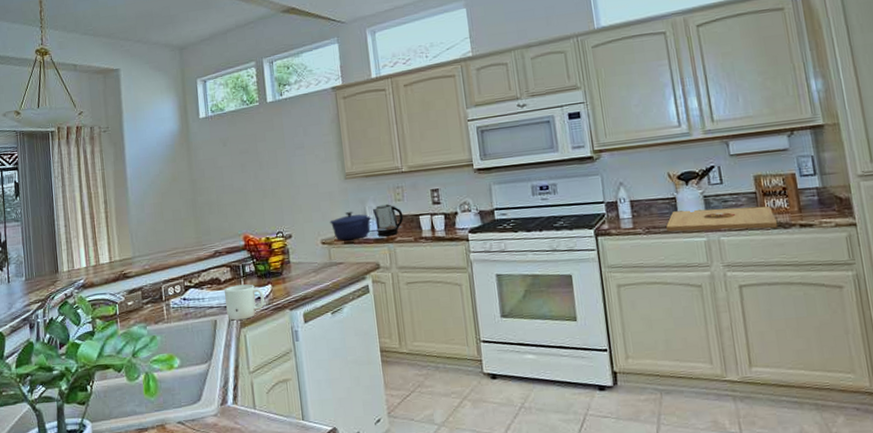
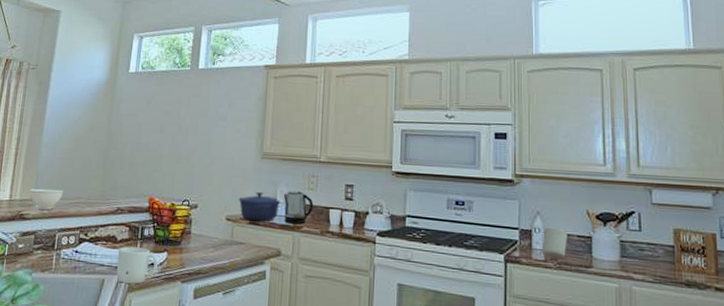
bowl: none [126,243,161,267] -> present [28,188,64,211]
canister: none [625,193,661,226] -> present [539,226,577,260]
platter: present [666,206,778,232] -> none [579,251,693,287]

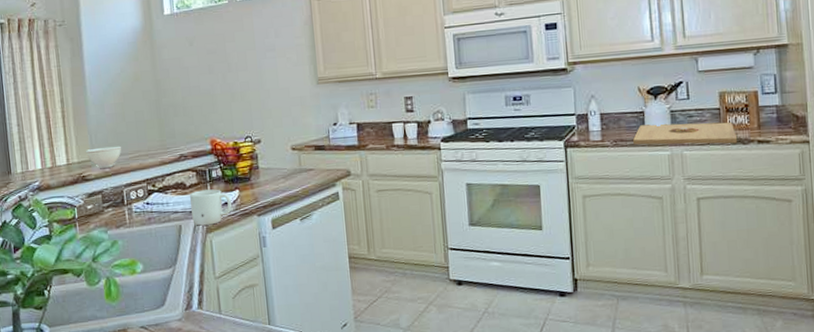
cooking pot: present [238,191,280,222] -> none [300,116,343,147]
kettle: present [283,191,314,224] -> none [344,111,376,144]
canister: present [539,226,577,260] -> none [595,106,630,138]
platter: none [579,251,693,287] -> present [633,122,738,145]

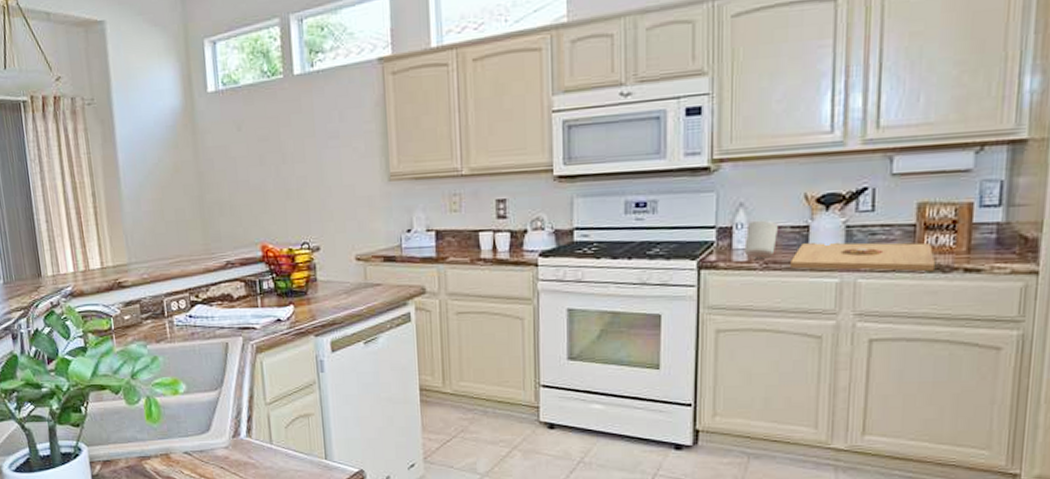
bowl: present [85,146,122,169] -> none [120,249,161,275]
mug: present [189,189,232,226] -> none [236,303,285,345]
canister: none [595,106,630,138] -> present [741,218,790,259]

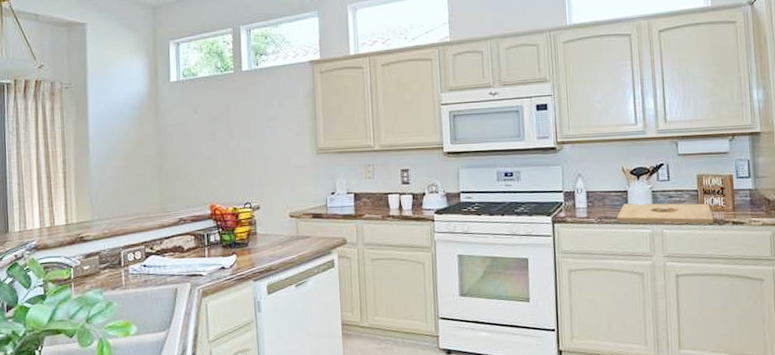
canister: present [741,218,790,259] -> none [581,185,614,215]

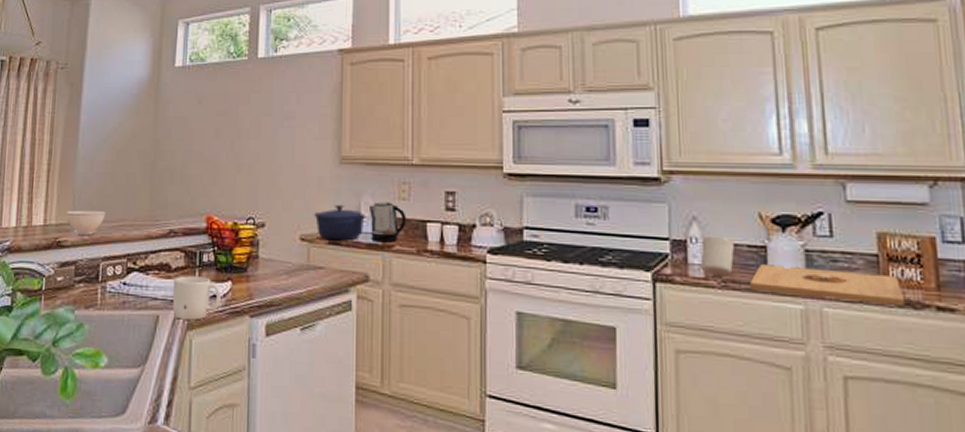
bowl: none [84,208,122,231] -> present [65,210,106,236]
mug: none [186,253,228,290] -> present [172,276,221,321]
cooking pot: none [299,186,340,215] -> present [314,204,365,241]
kettle: none [342,181,373,213] -> present [368,202,407,243]
canister: none [581,185,614,215] -> present [696,234,747,277]

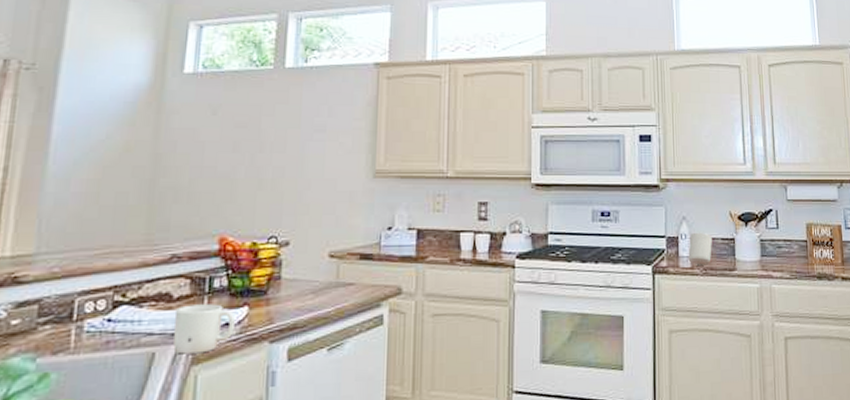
bowl: present [65,210,106,236] -> none [26,237,86,268]
cooking pot: present [314,204,365,241] -> none [344,218,399,256]
kettle: present [368,202,407,243] -> none [402,214,441,254]
platter: present [750,264,906,307] -> none [723,253,824,279]

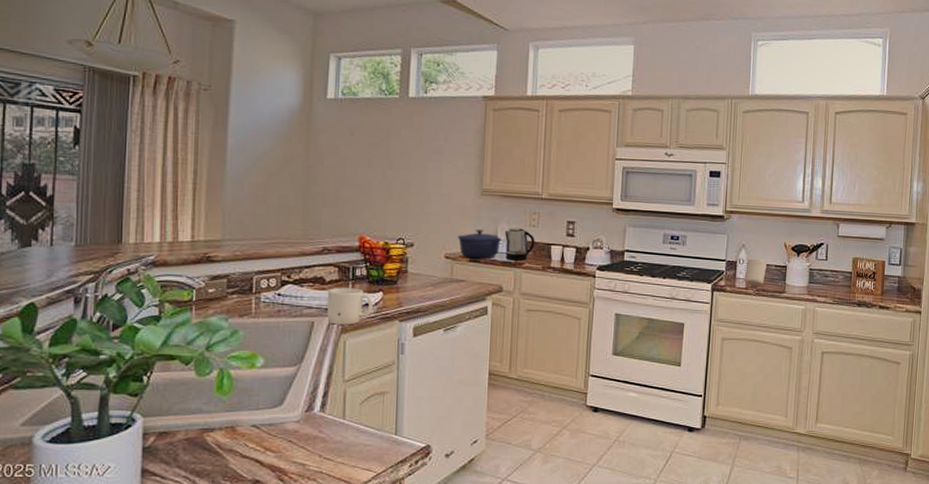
cooking pot: none [344,218,399,256] -> present [457,229,501,259]
kettle: none [402,214,441,254] -> present [504,228,535,261]

